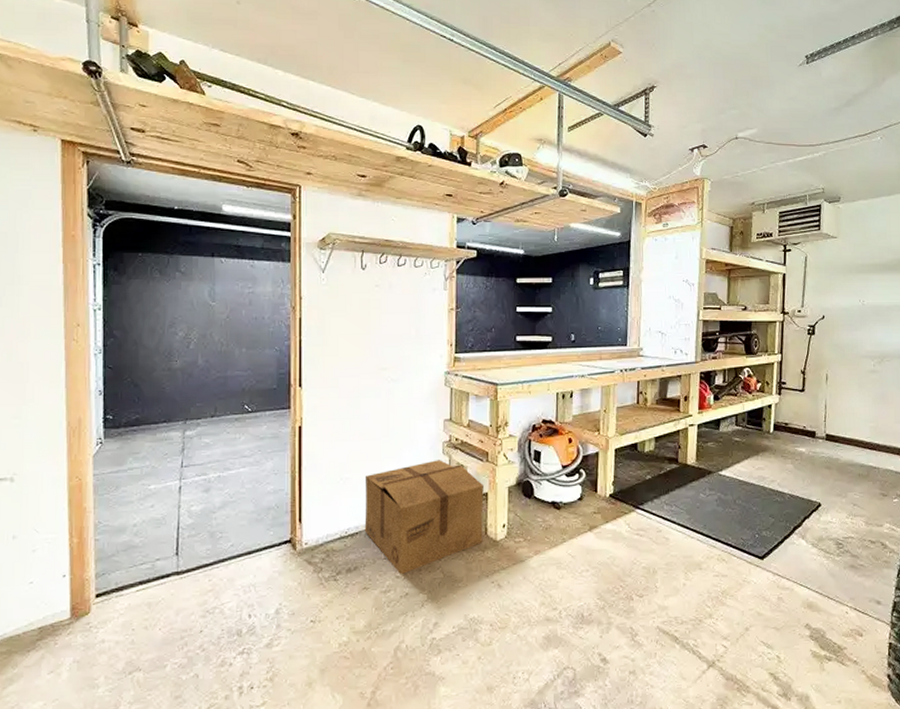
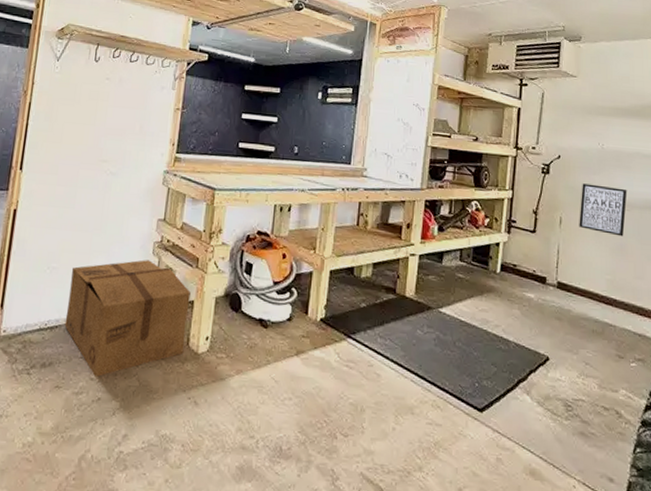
wall art: none [843,340,887,386] -> present [579,183,627,237]

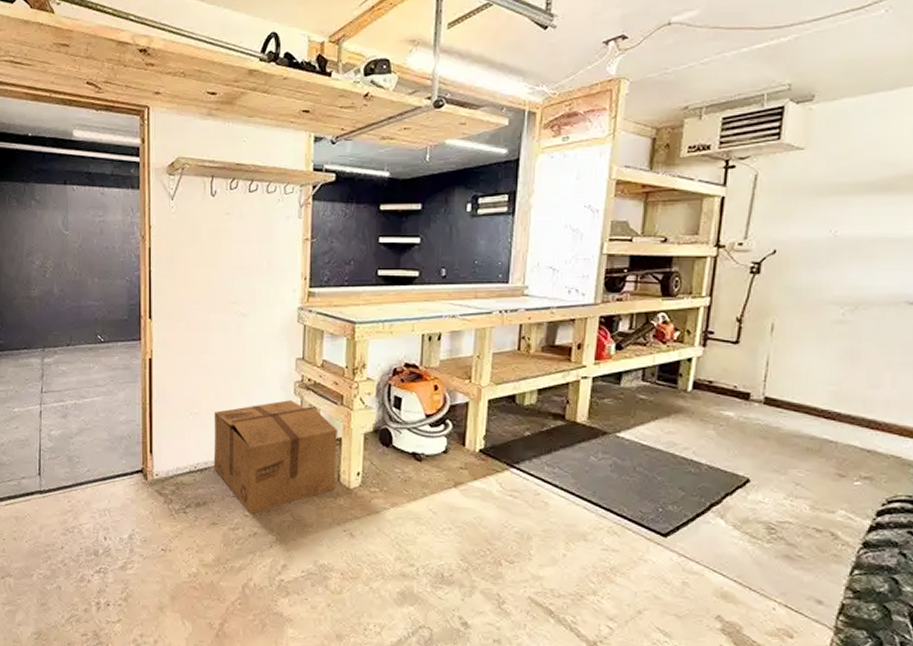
wall art: present [579,183,627,237] -> none [797,281,866,341]

